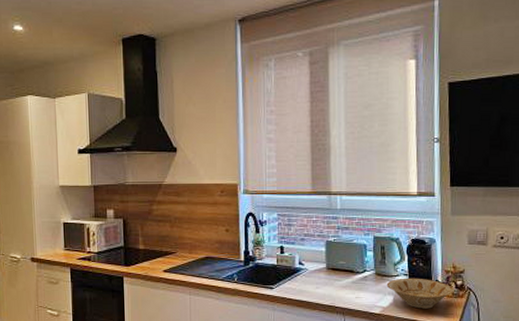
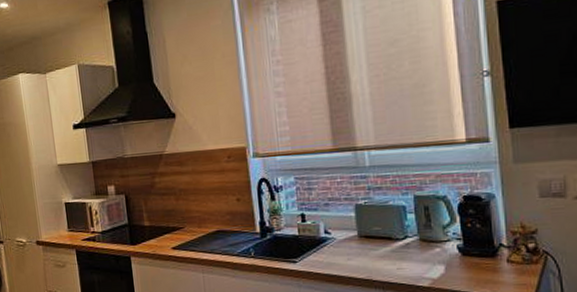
bowl: present [386,278,454,309] -> none [435,242,525,279]

